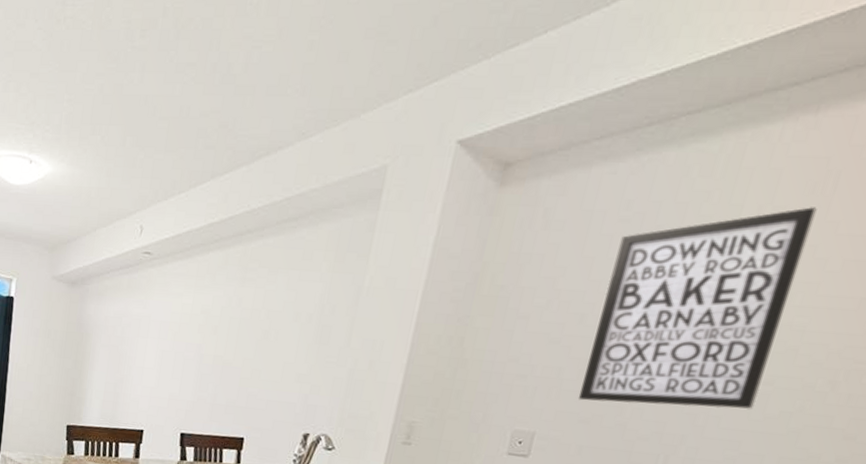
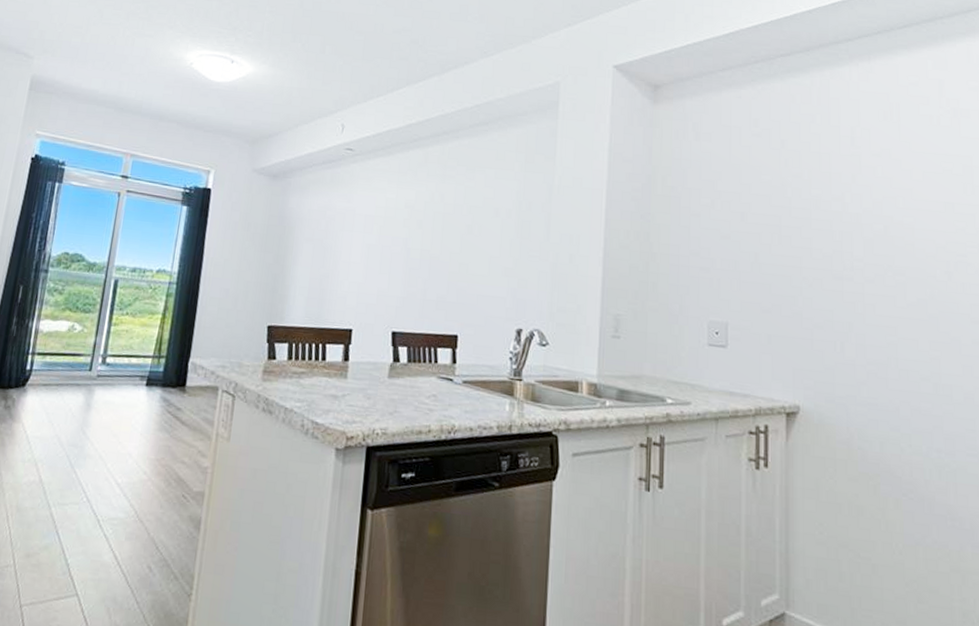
wall art: present [578,207,817,410] -> none [756,130,897,298]

